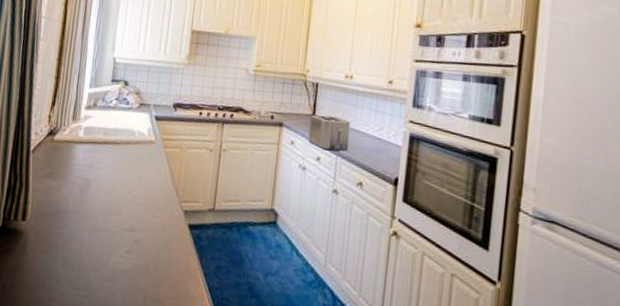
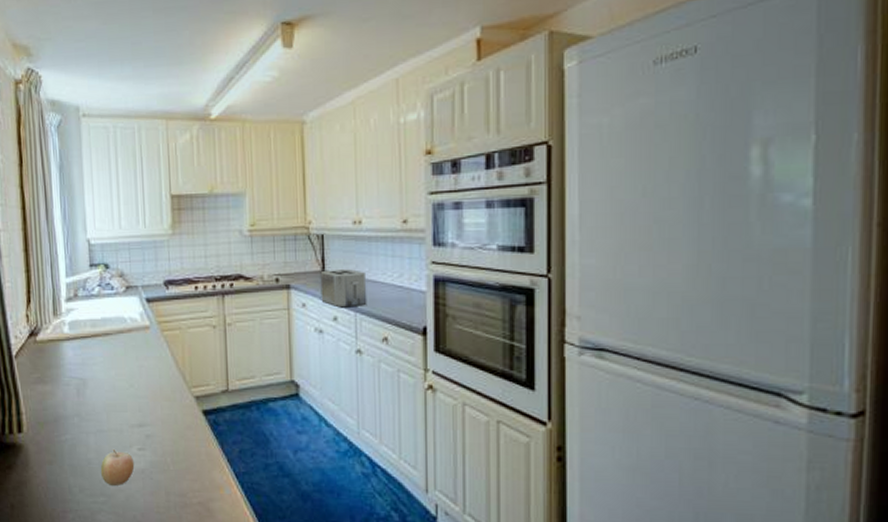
fruit: none [88,248,120,283] -> present [100,450,135,487]

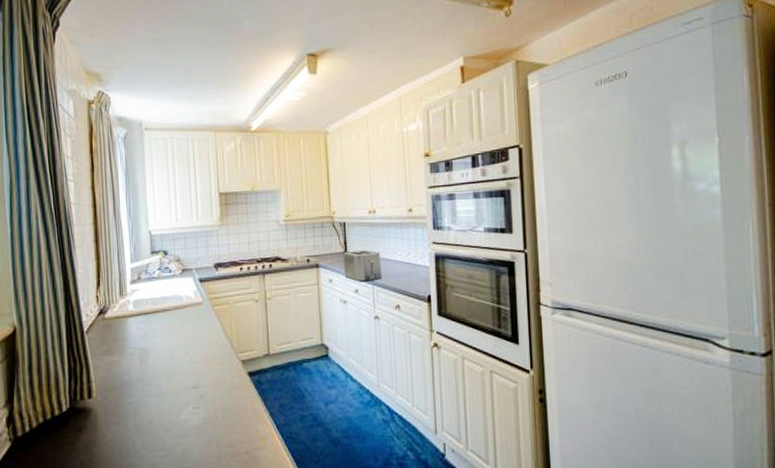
fruit: present [100,450,135,487] -> none [160,409,190,442]

